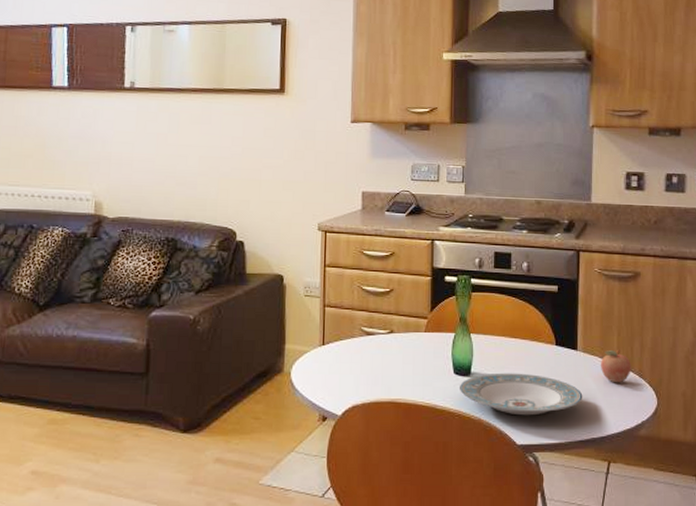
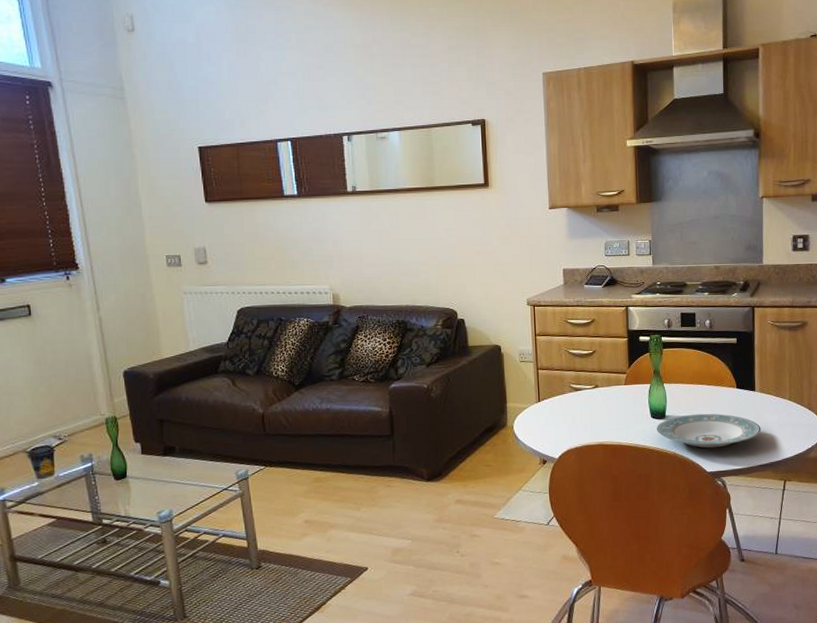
fruit: present [601,349,631,383] -> none [775,388,802,416]

